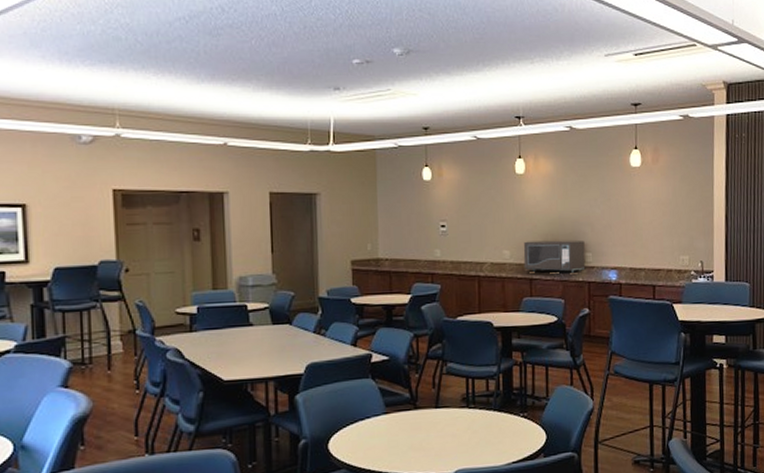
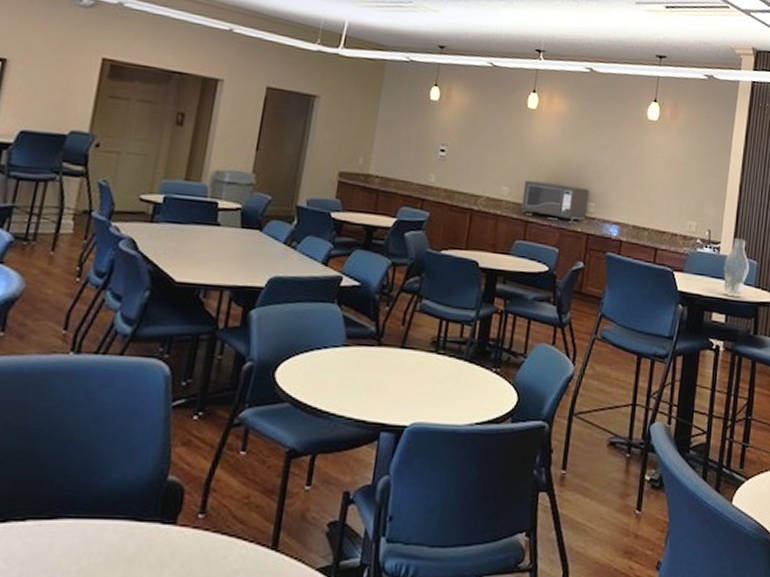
vase: none [718,264,743,319] -> present [723,238,750,298]

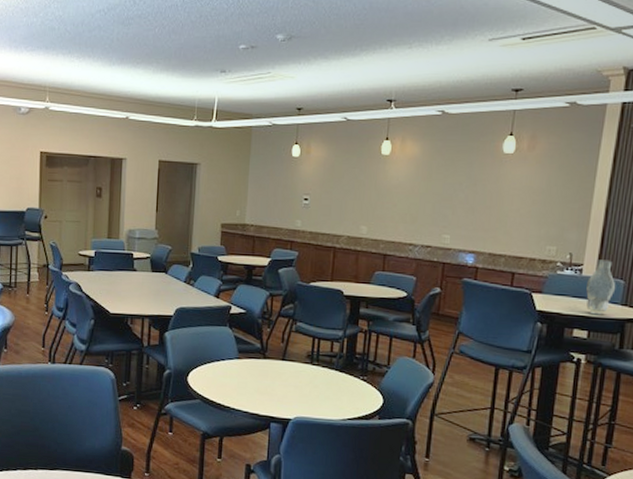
microwave: present [521,180,589,222] -> none [379,219,444,253]

